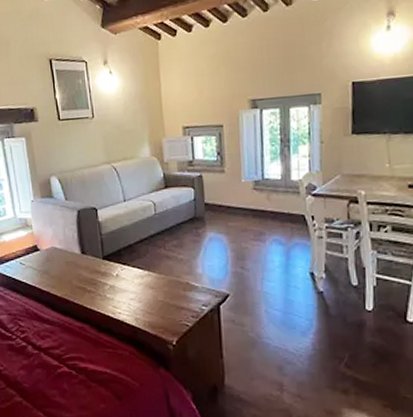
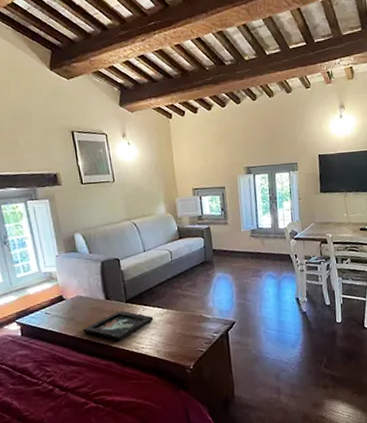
decorative tray: none [57,267,133,302] -> present [83,310,154,341]

